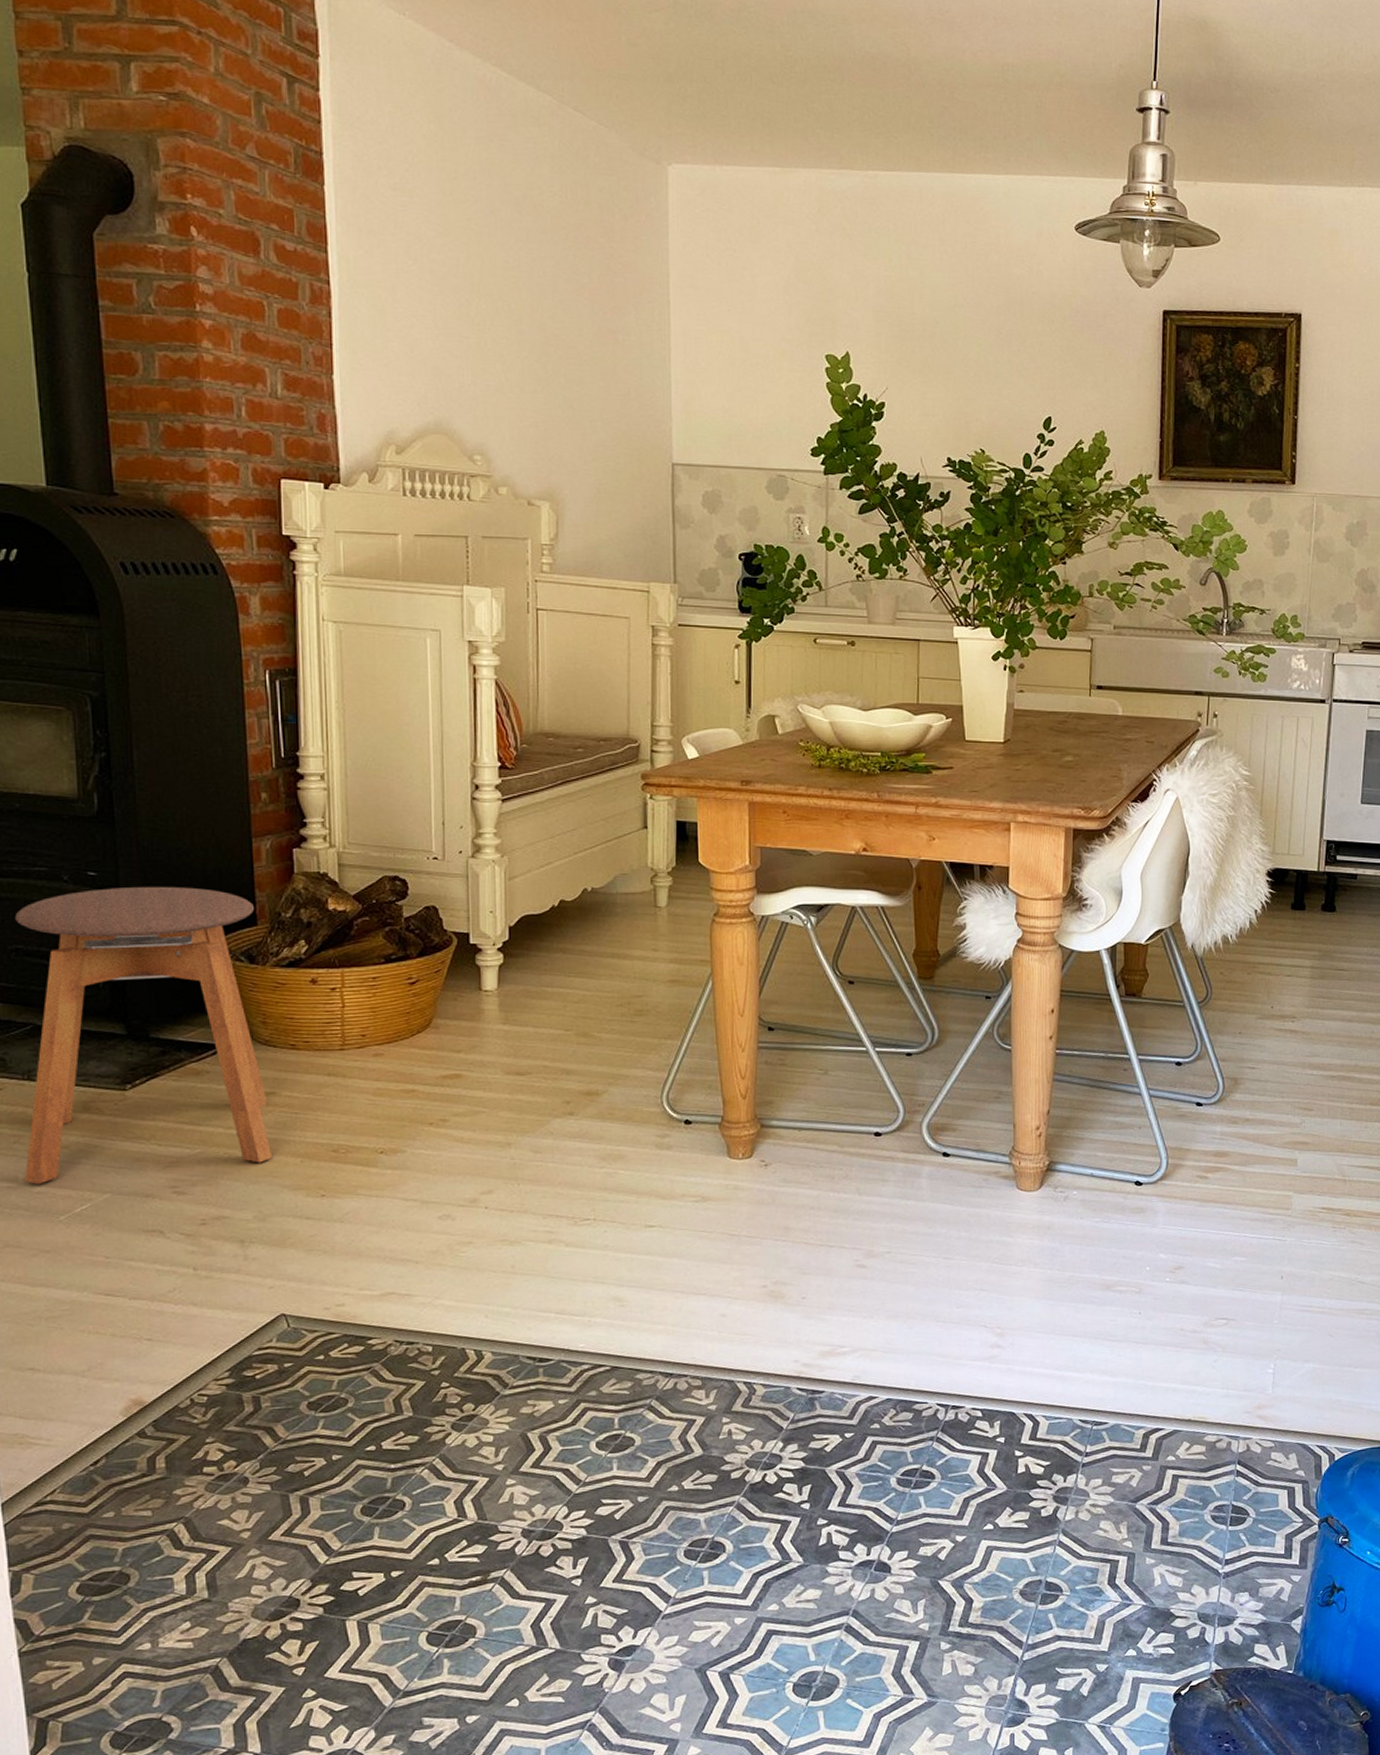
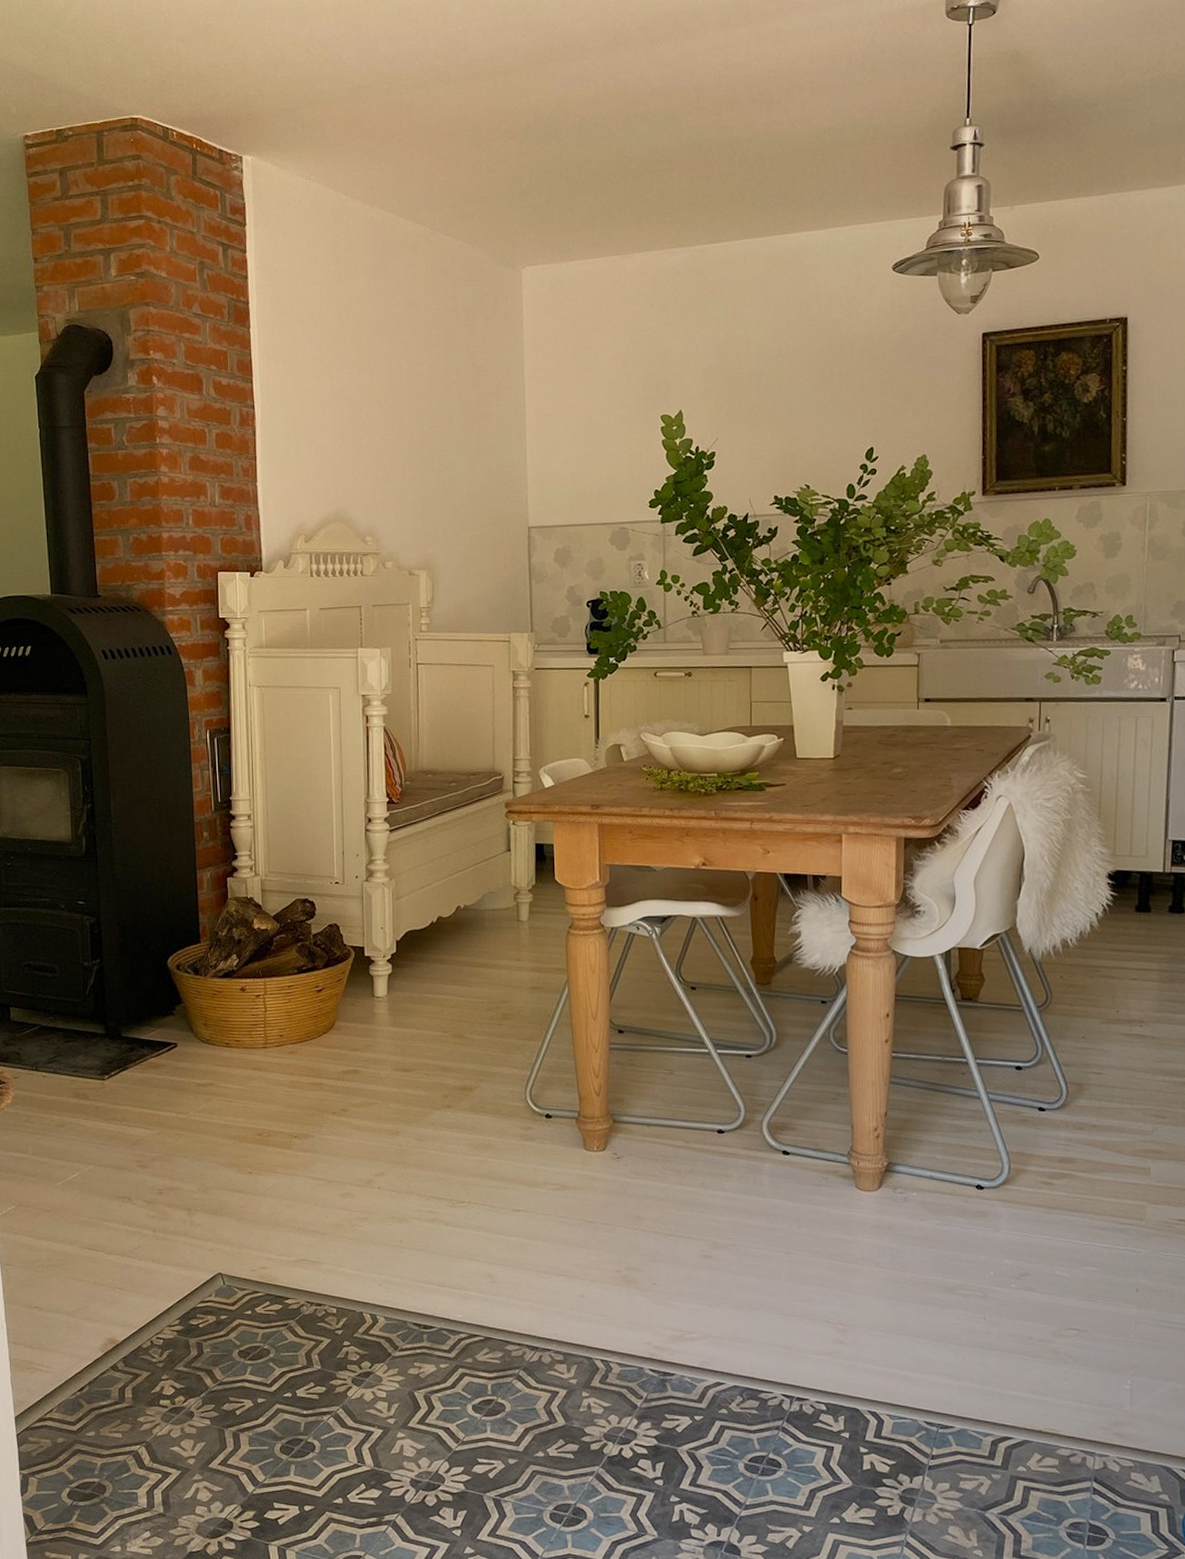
stool: present [14,886,272,1185] -> none [27,911,211,1156]

